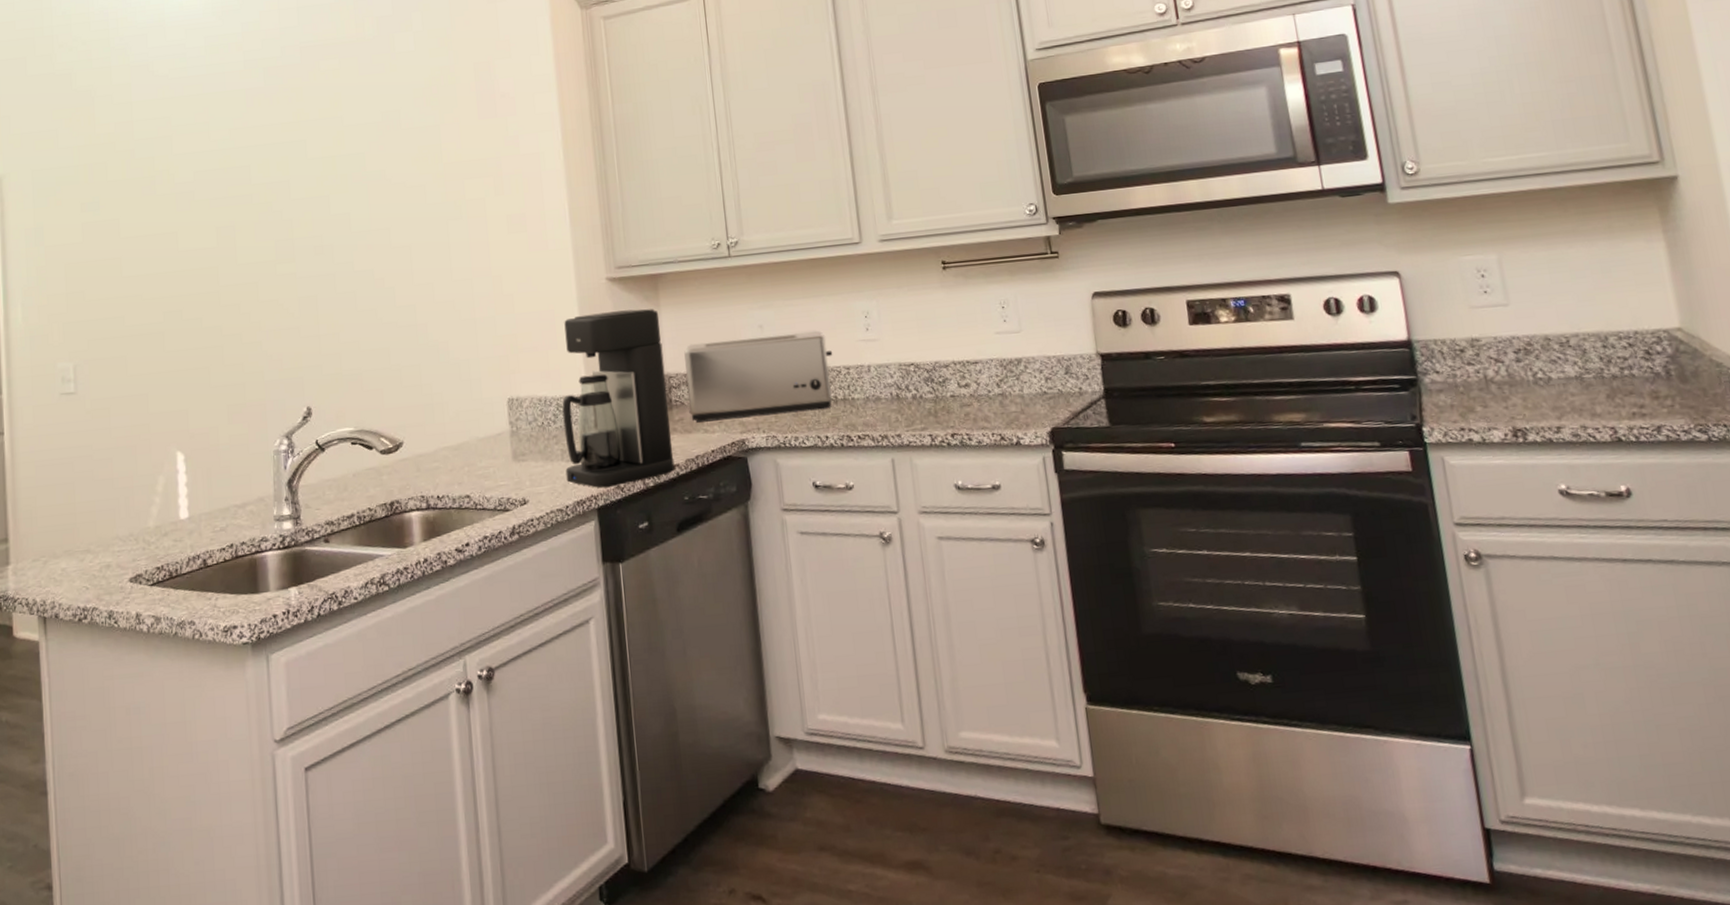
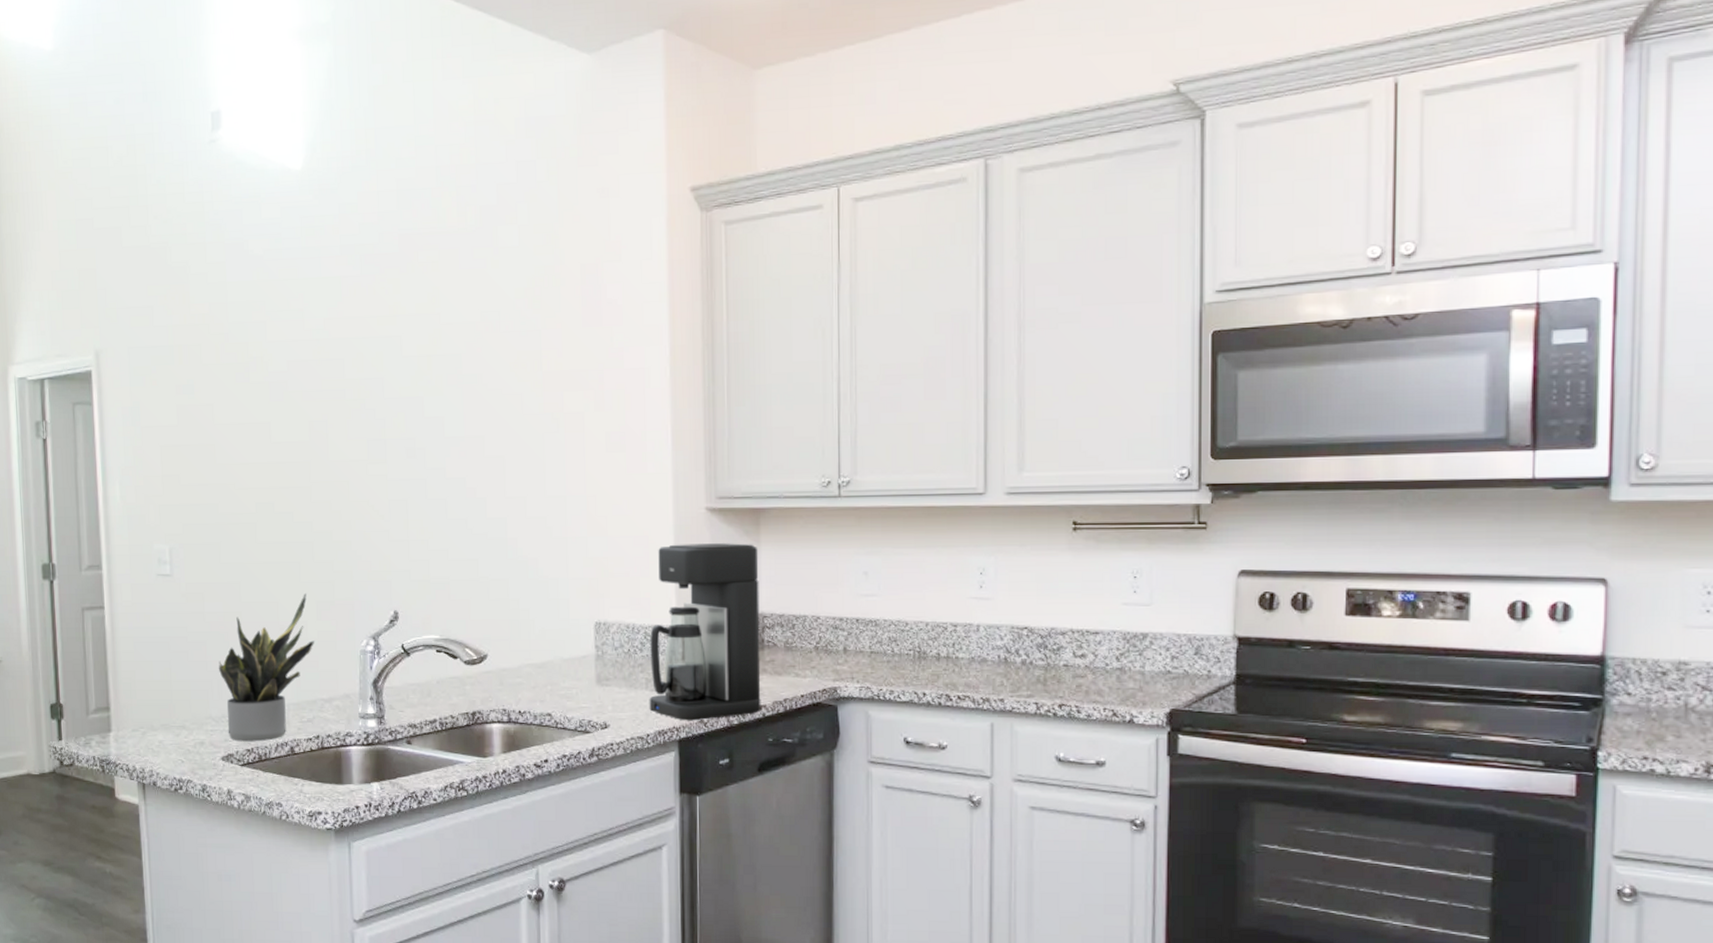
potted plant: none [126,398,226,560] -> present [219,594,314,742]
toaster: present [684,331,833,421] -> none [781,584,941,664]

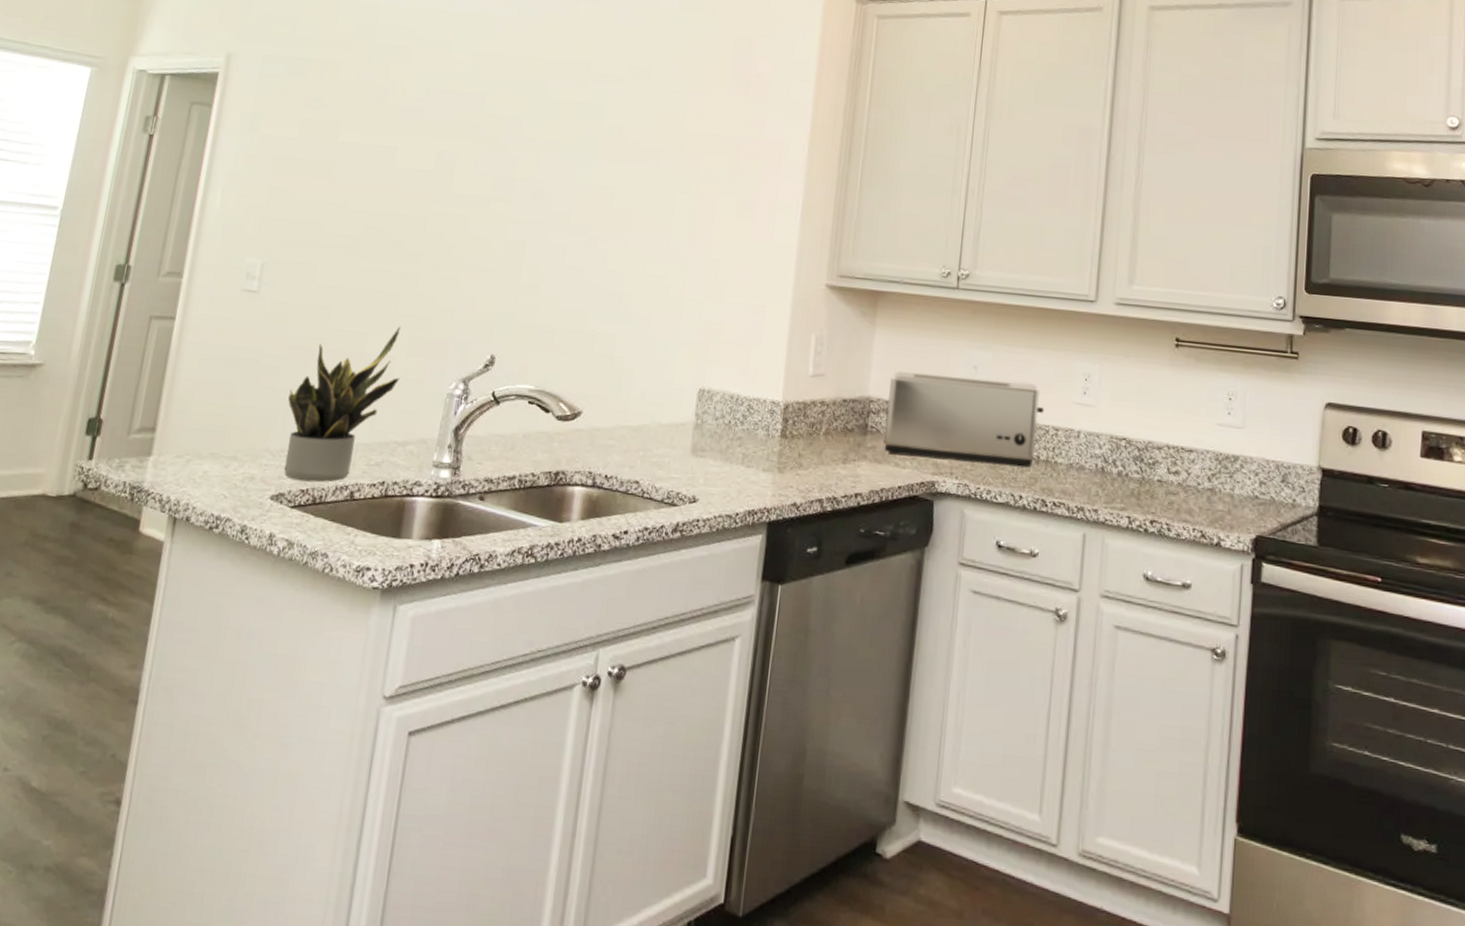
coffee maker: present [649,543,761,721] -> none [742,317,873,503]
toaster: none [781,584,941,664] -> present [883,371,1044,466]

